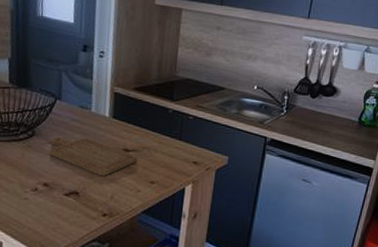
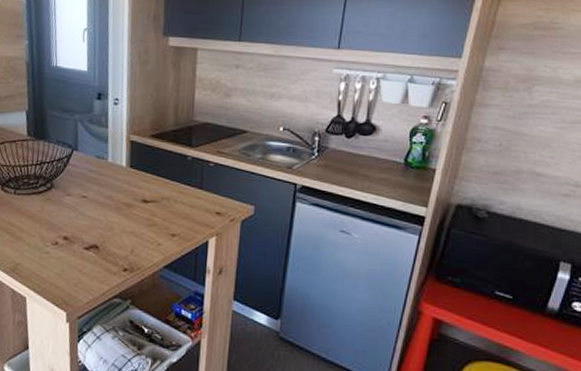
chopping board: present [49,137,136,176] -> none [68,189,156,228]

